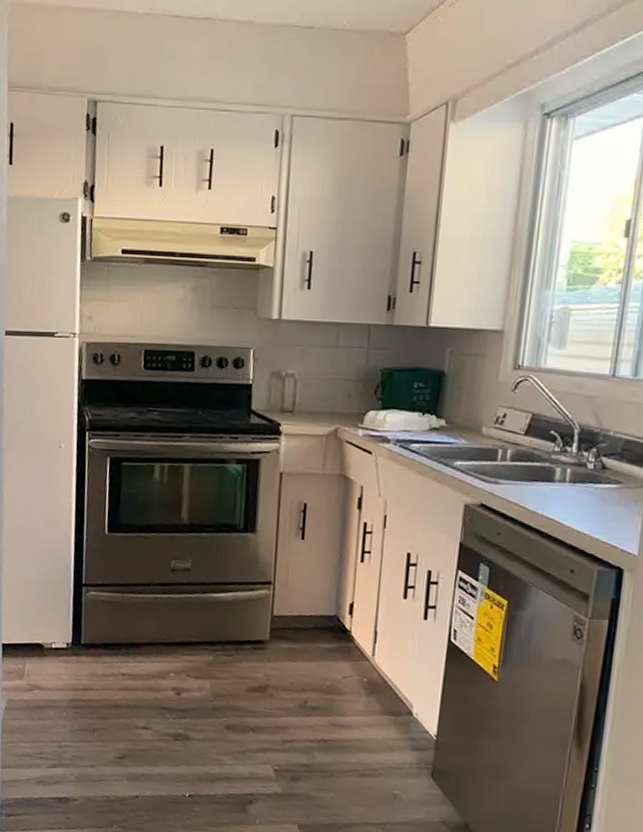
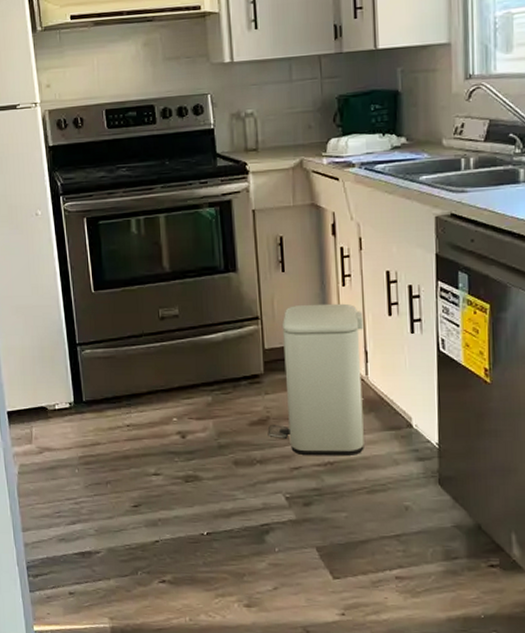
pedal bin: none [264,575,378,736] -> present [267,303,364,455]

